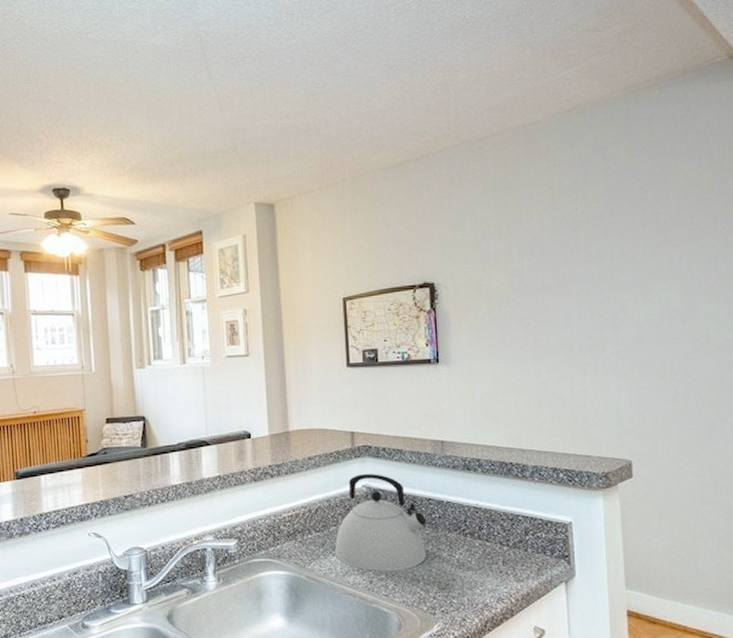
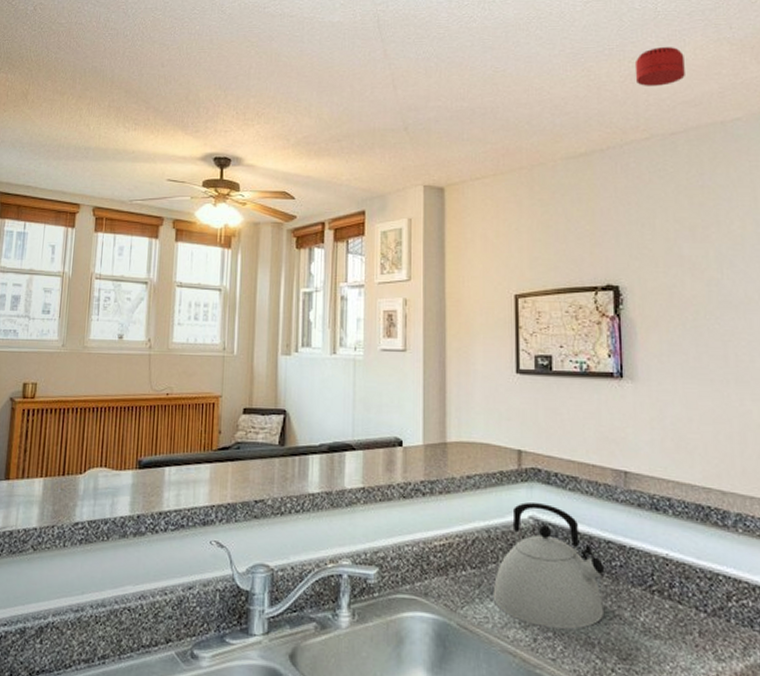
smoke detector: none [445,54,491,95] -> present [634,47,685,86]

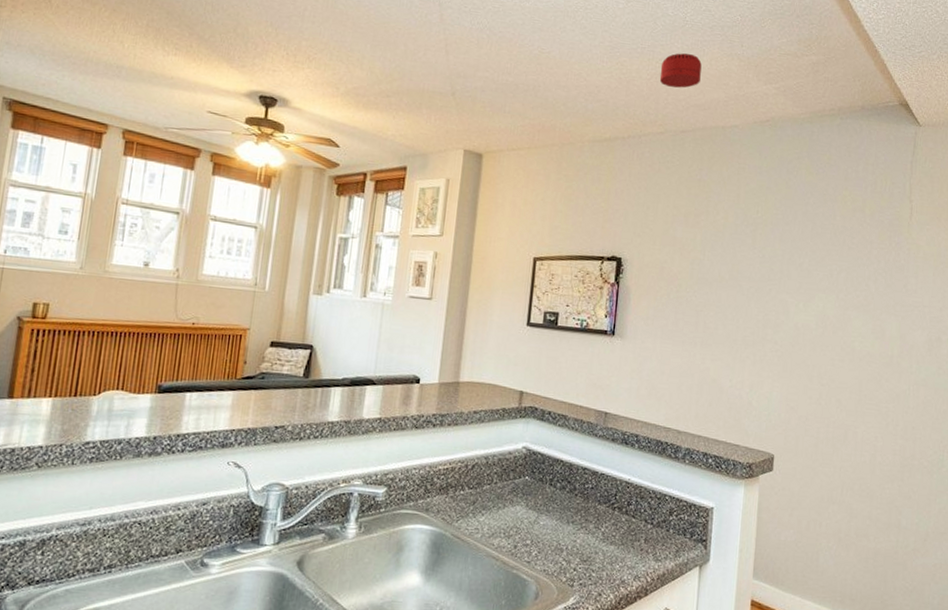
kettle: present [493,502,605,630] -> none [484,435,579,538]

